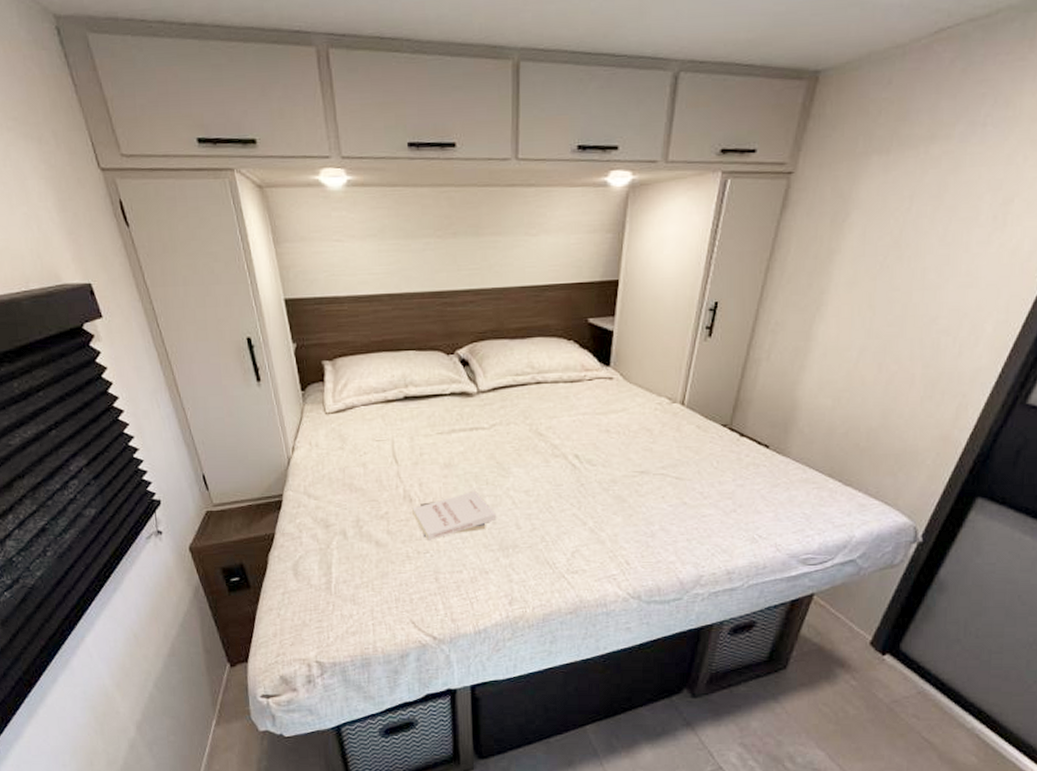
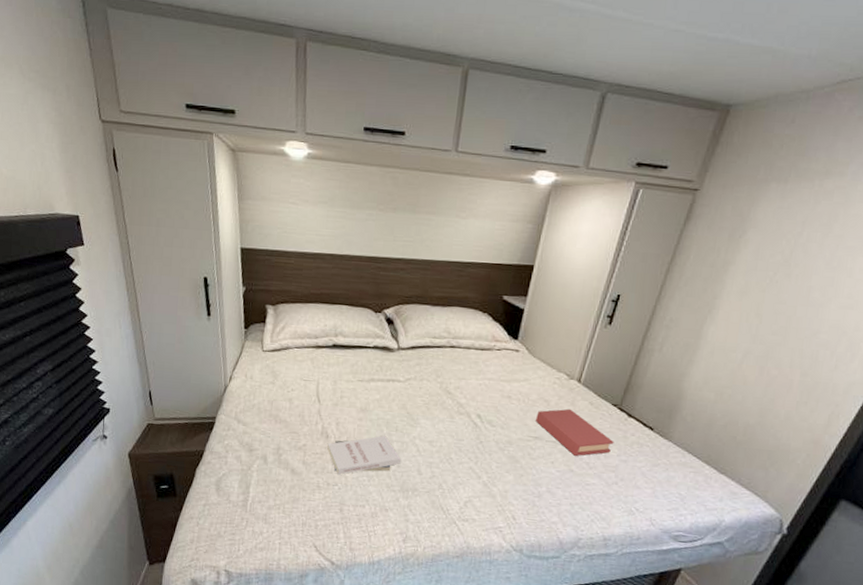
book: none [640,435,728,486] -> present [536,409,614,456]

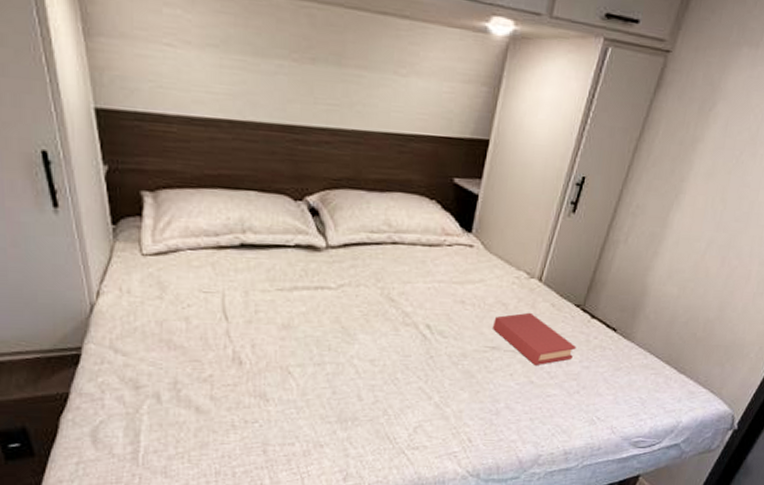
books: present [326,435,402,475] -> none [240,357,337,409]

